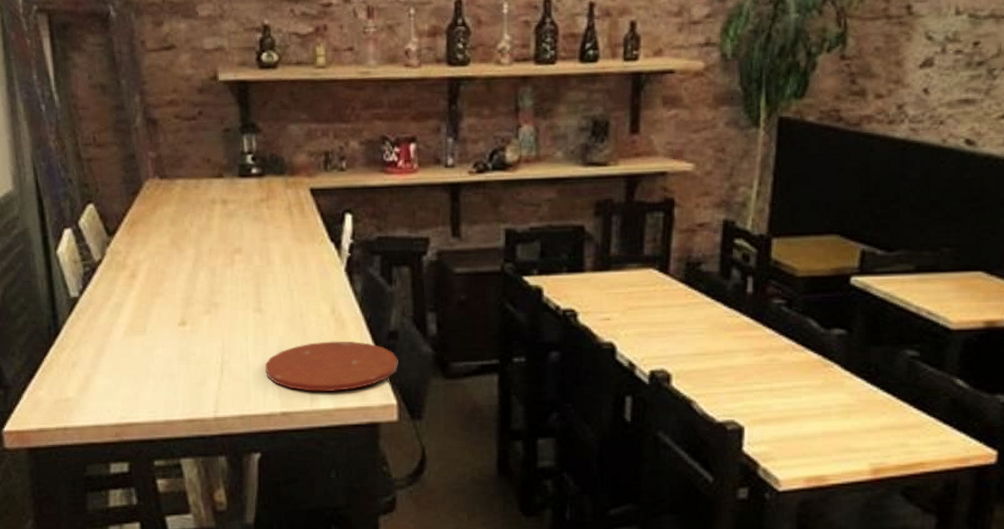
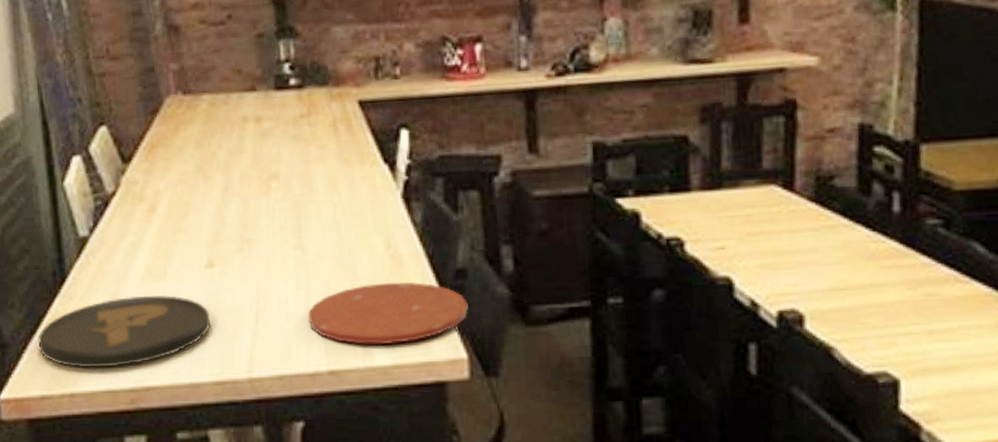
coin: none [36,347,183,407] -> present [38,294,211,368]

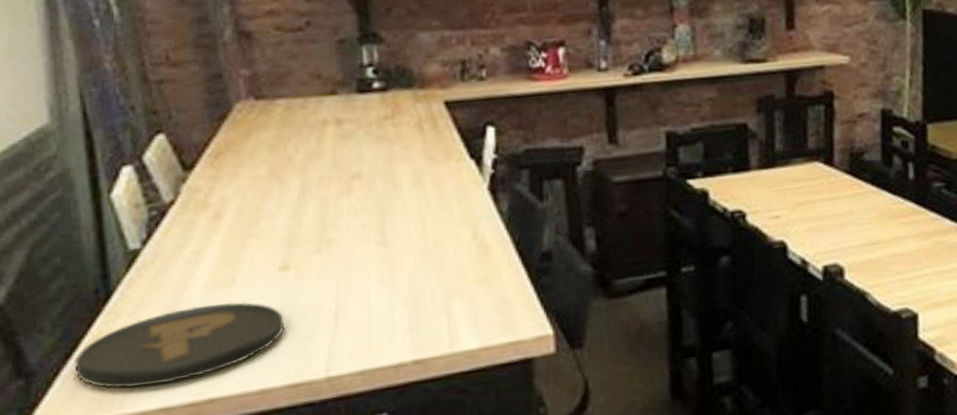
plate: present [307,281,468,345] -> none [391,267,554,332]

